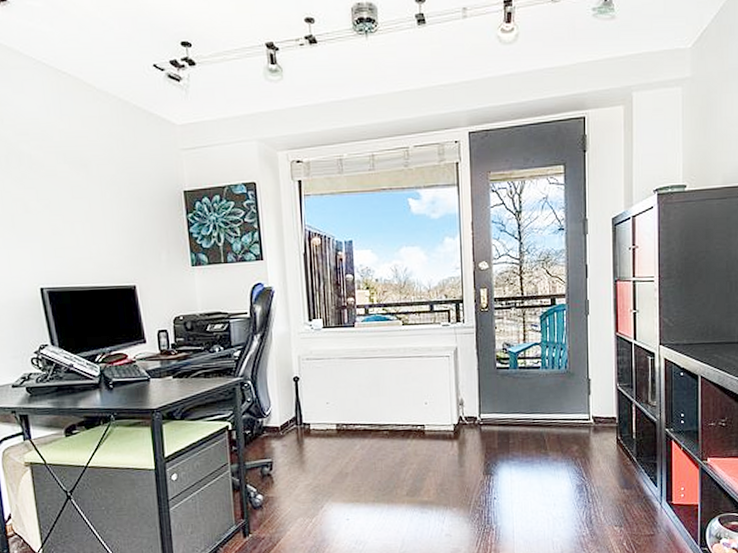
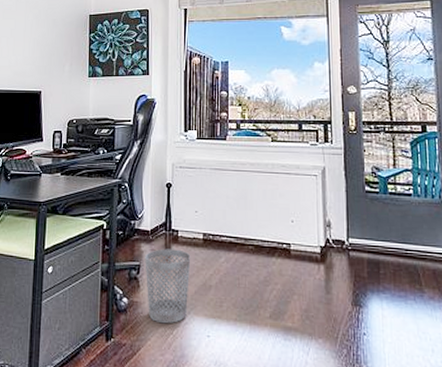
wastebasket: none [277,442,326,514] -> present [145,248,191,324]

